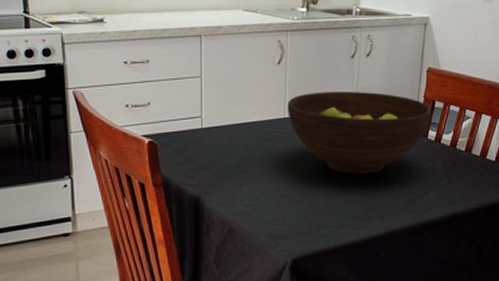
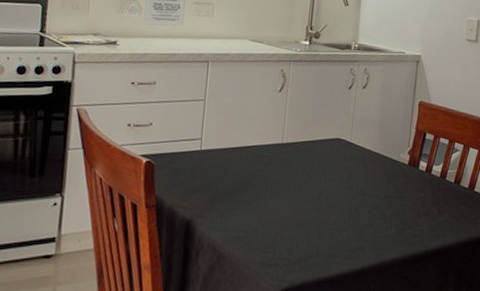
fruit bowl: present [288,91,432,174] -> none [286,119,423,203]

